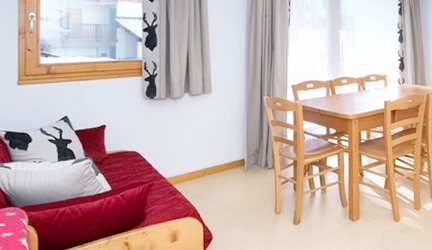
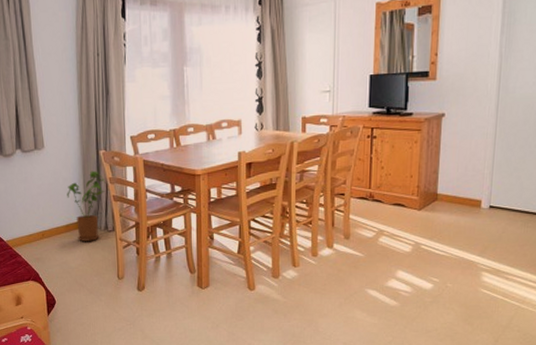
house plant: none [230,114,267,178] -> present [67,170,105,241]

